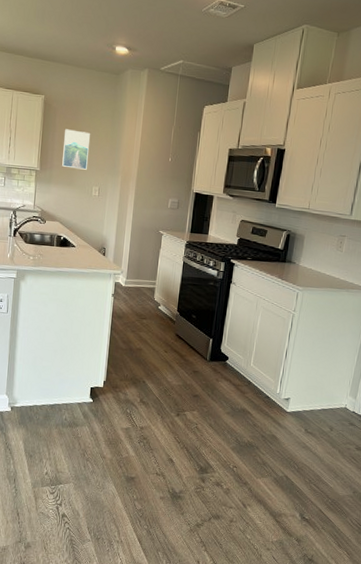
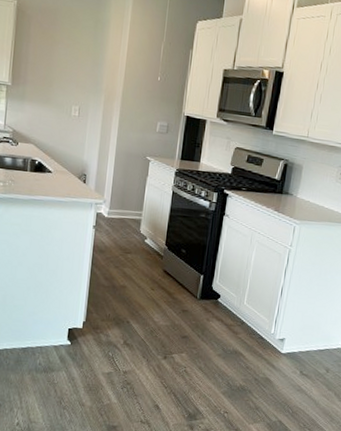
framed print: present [62,129,91,170] -> none [37,39,71,87]

